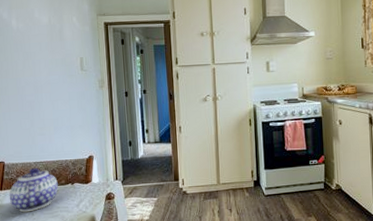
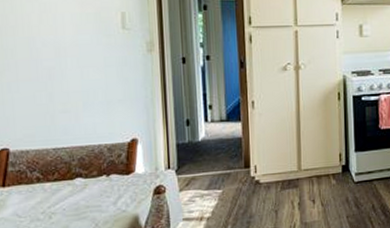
teapot: present [9,167,58,213] -> none [15,155,88,216]

